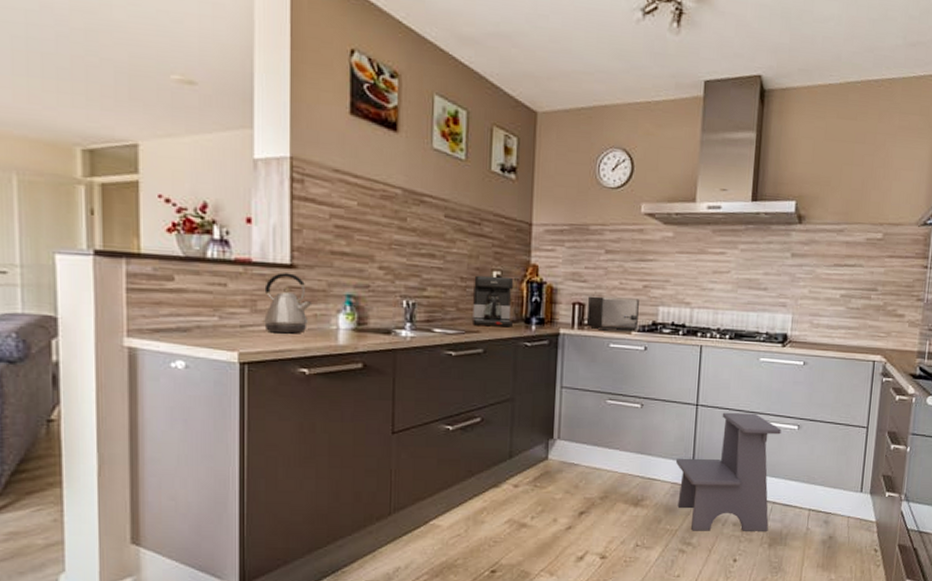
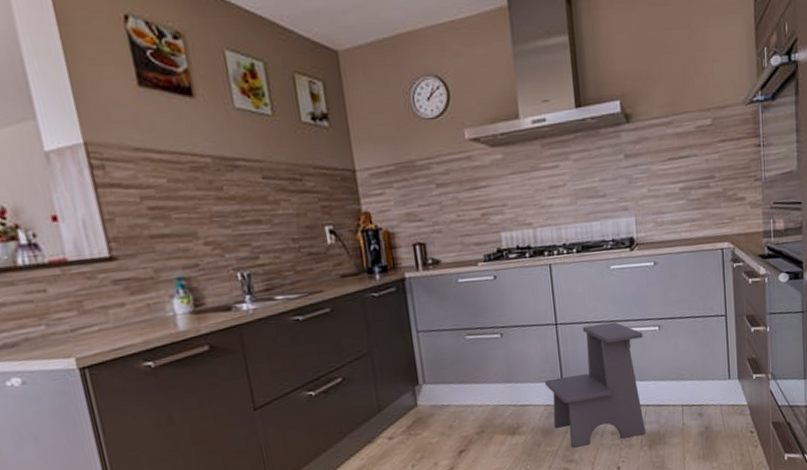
kettle: present [261,272,313,334] -> none [87,266,143,332]
coffee maker: present [471,275,514,328] -> none [305,229,356,286]
toaster: present [587,296,639,331] -> none [428,228,483,267]

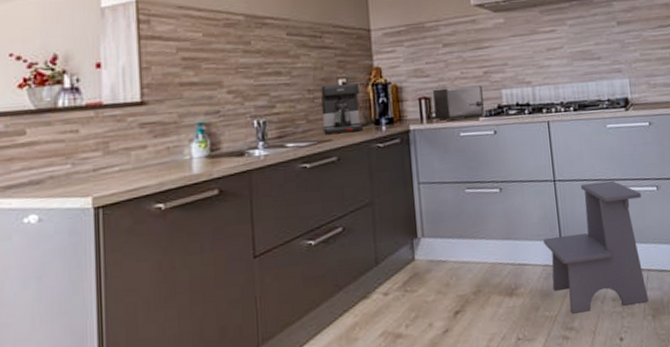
coffee maker: none [305,229,356,286] -> present [319,82,363,135]
toaster: none [428,228,483,267] -> present [433,85,484,121]

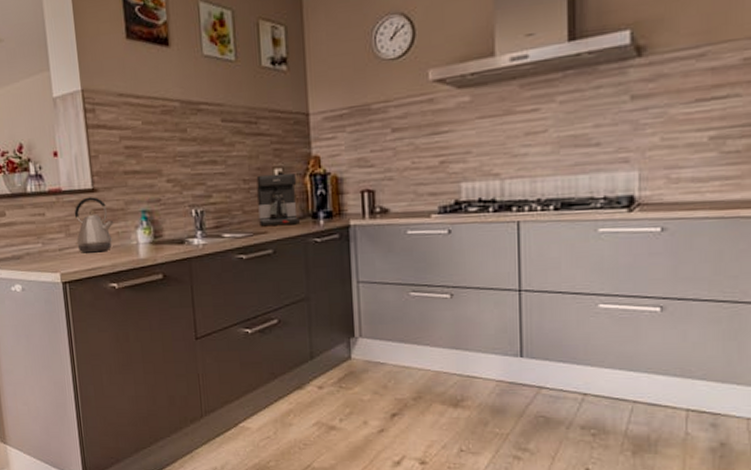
kettle: none [114,110,165,172] -> present [74,197,114,253]
toaster: present [433,85,484,121] -> none [378,177,438,217]
step stool: present [544,180,649,314] -> none [500,295,637,436]

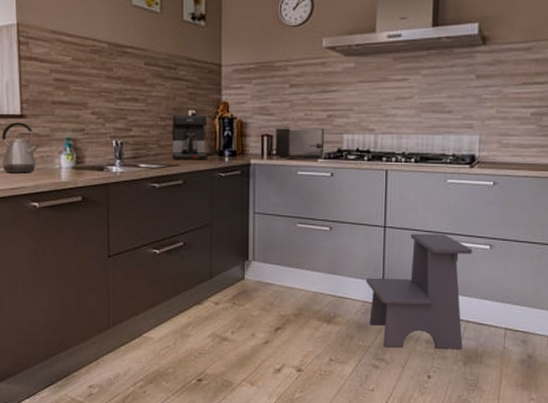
toaster: none [378,177,438,217] -> present [276,128,324,159]
step stool: none [500,295,637,436] -> present [366,233,472,349]

